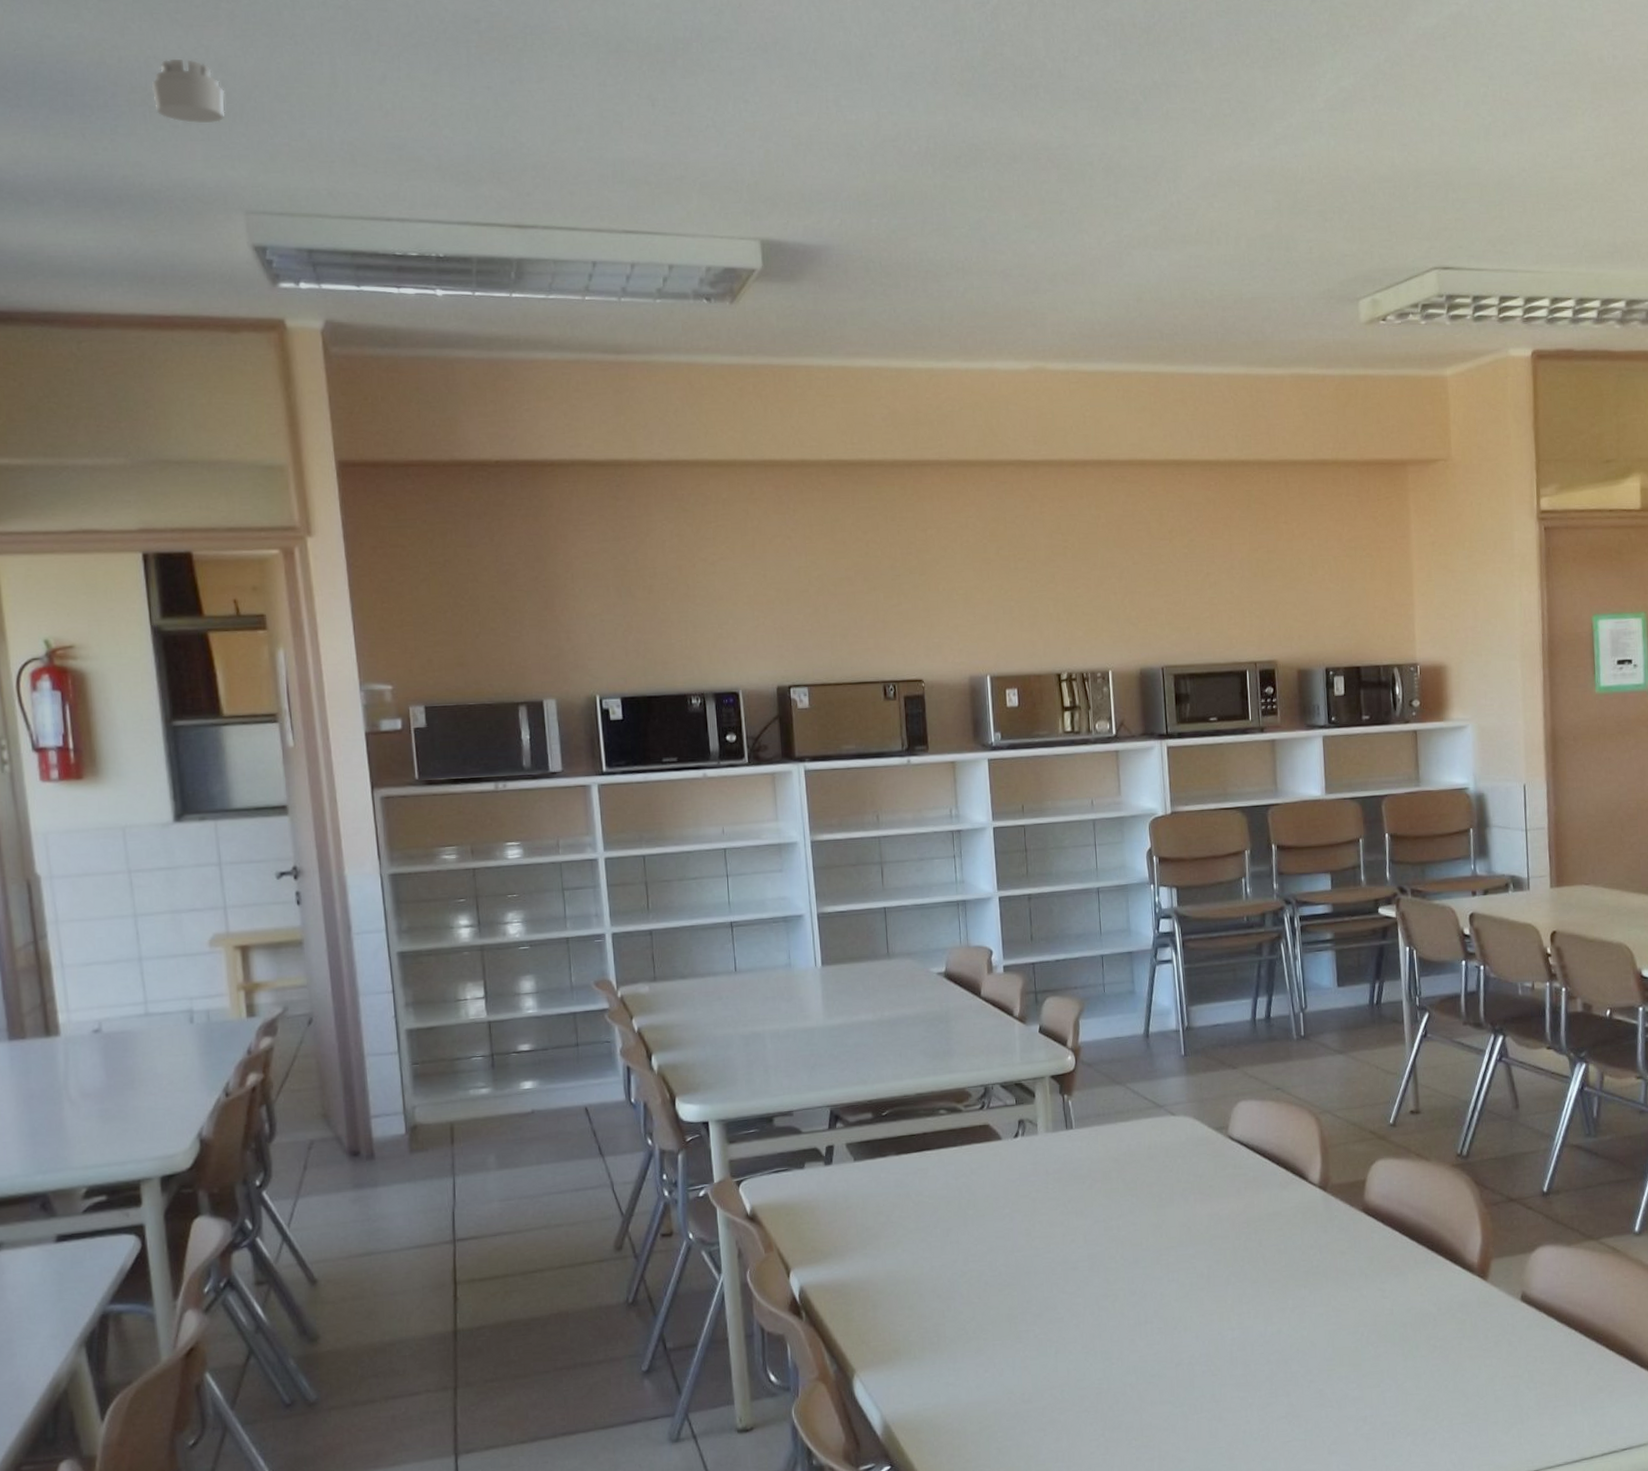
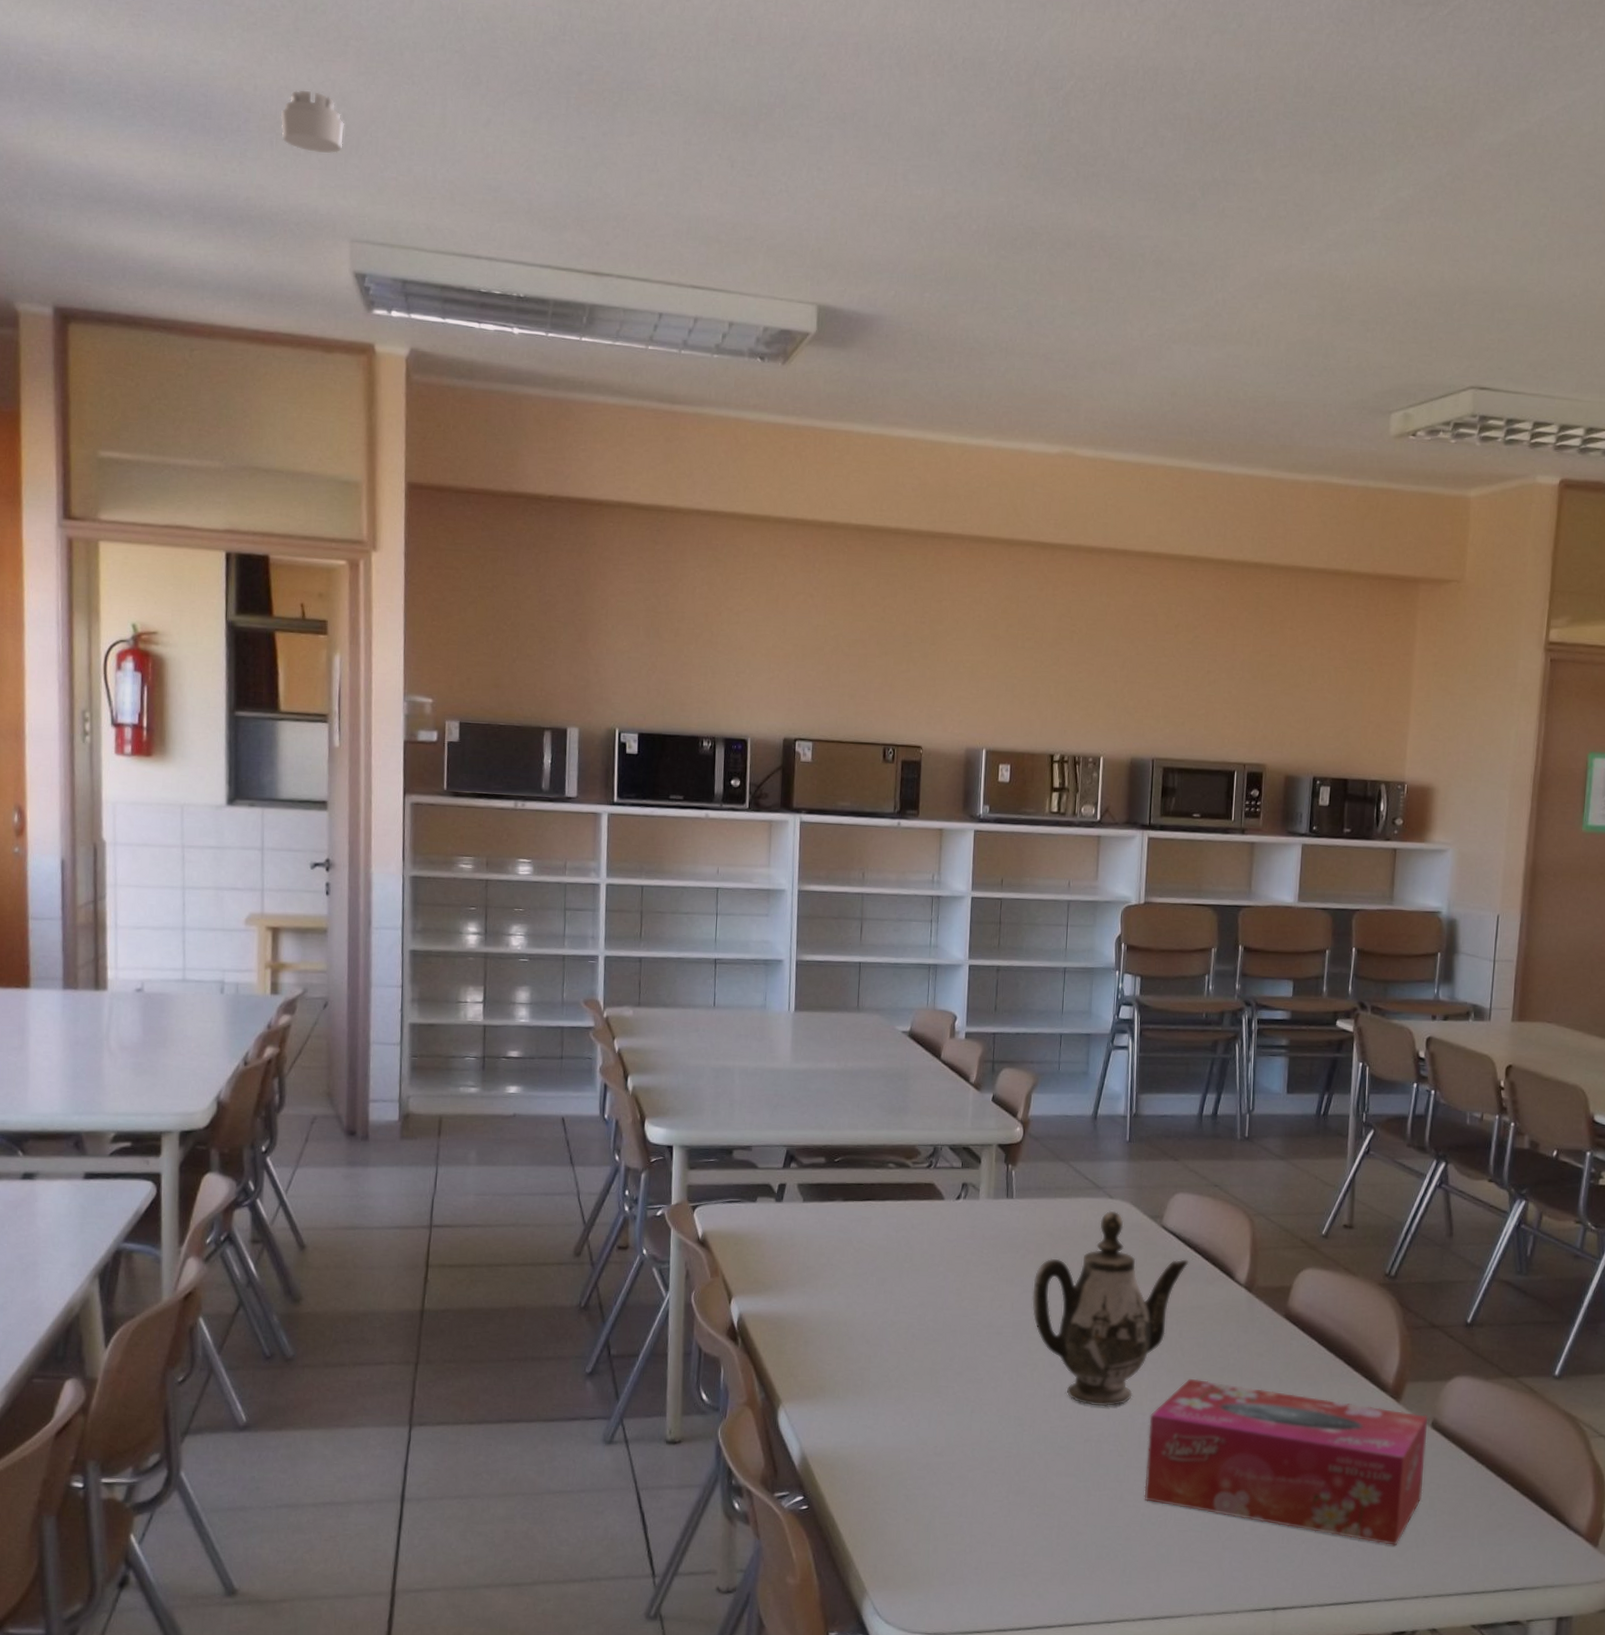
teapot: none [1104,1127,1260,1329] -> present [1032,1210,1189,1407]
tissue box: none [1239,1286,1521,1425] -> present [1144,1378,1428,1545]

